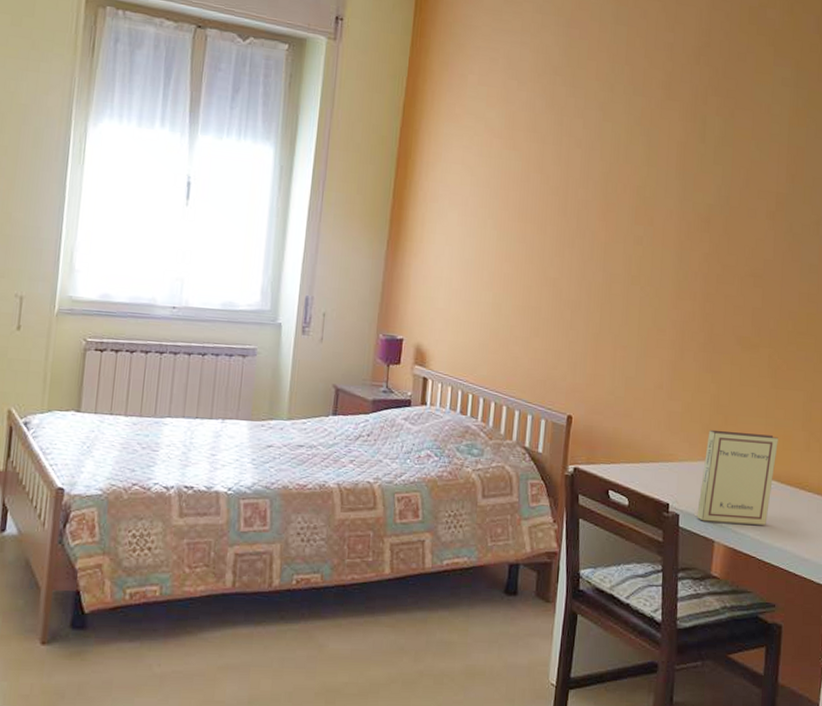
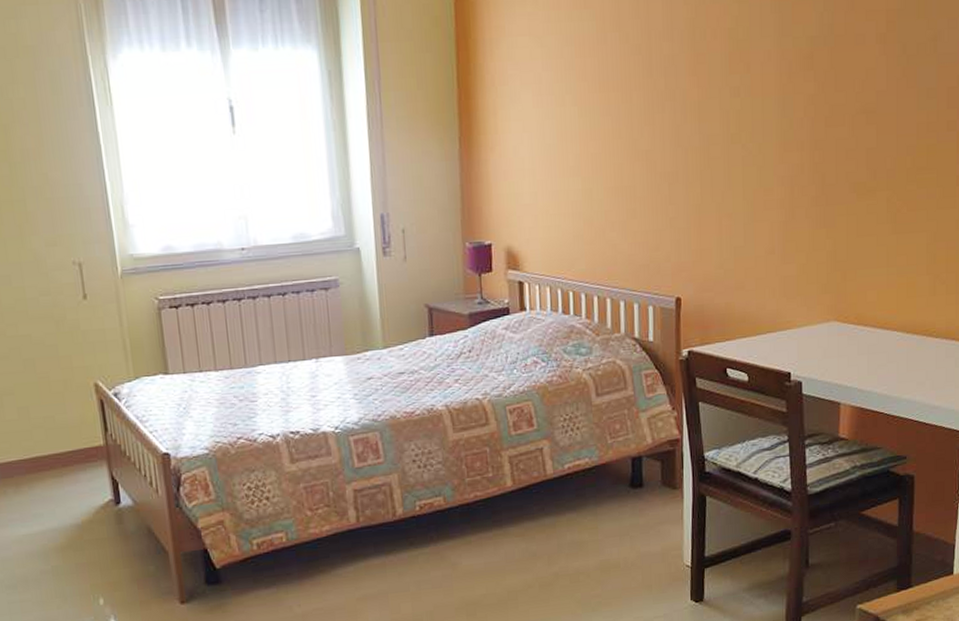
book: present [697,429,778,525] -> none [820,284,902,385]

